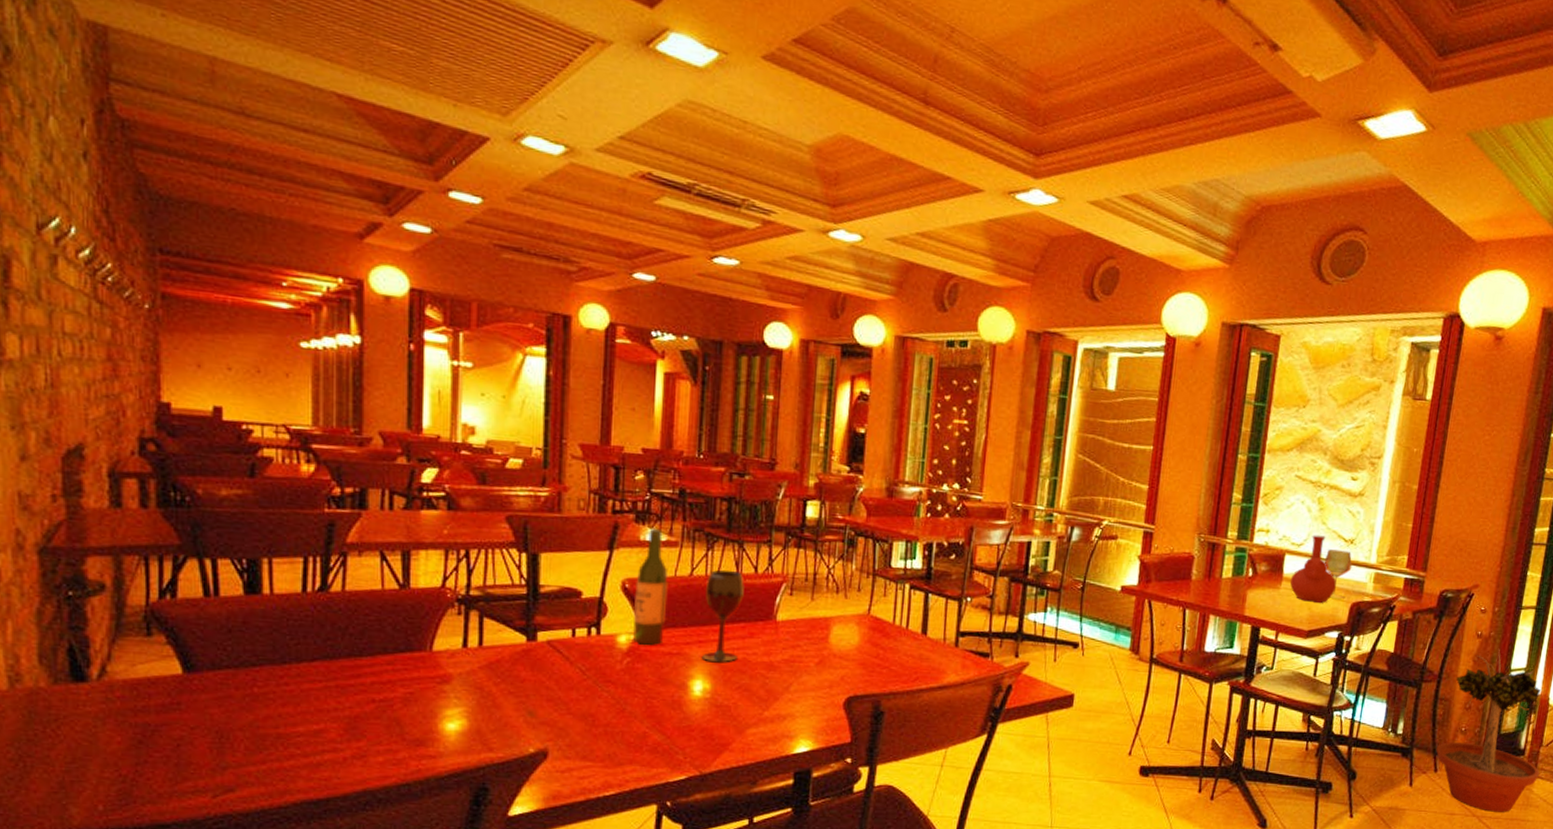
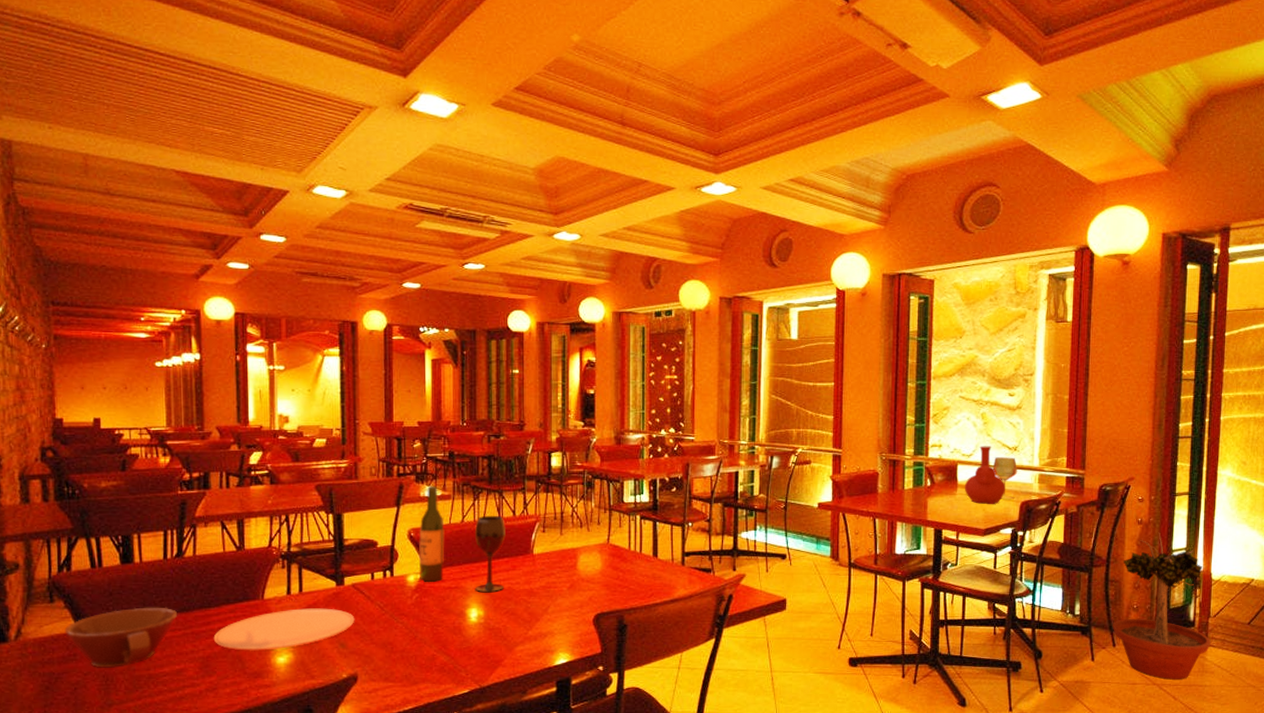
cup: none [165,650,319,721] -> present [64,607,178,667]
plate: none [364,665,549,714] -> present [213,608,355,651]

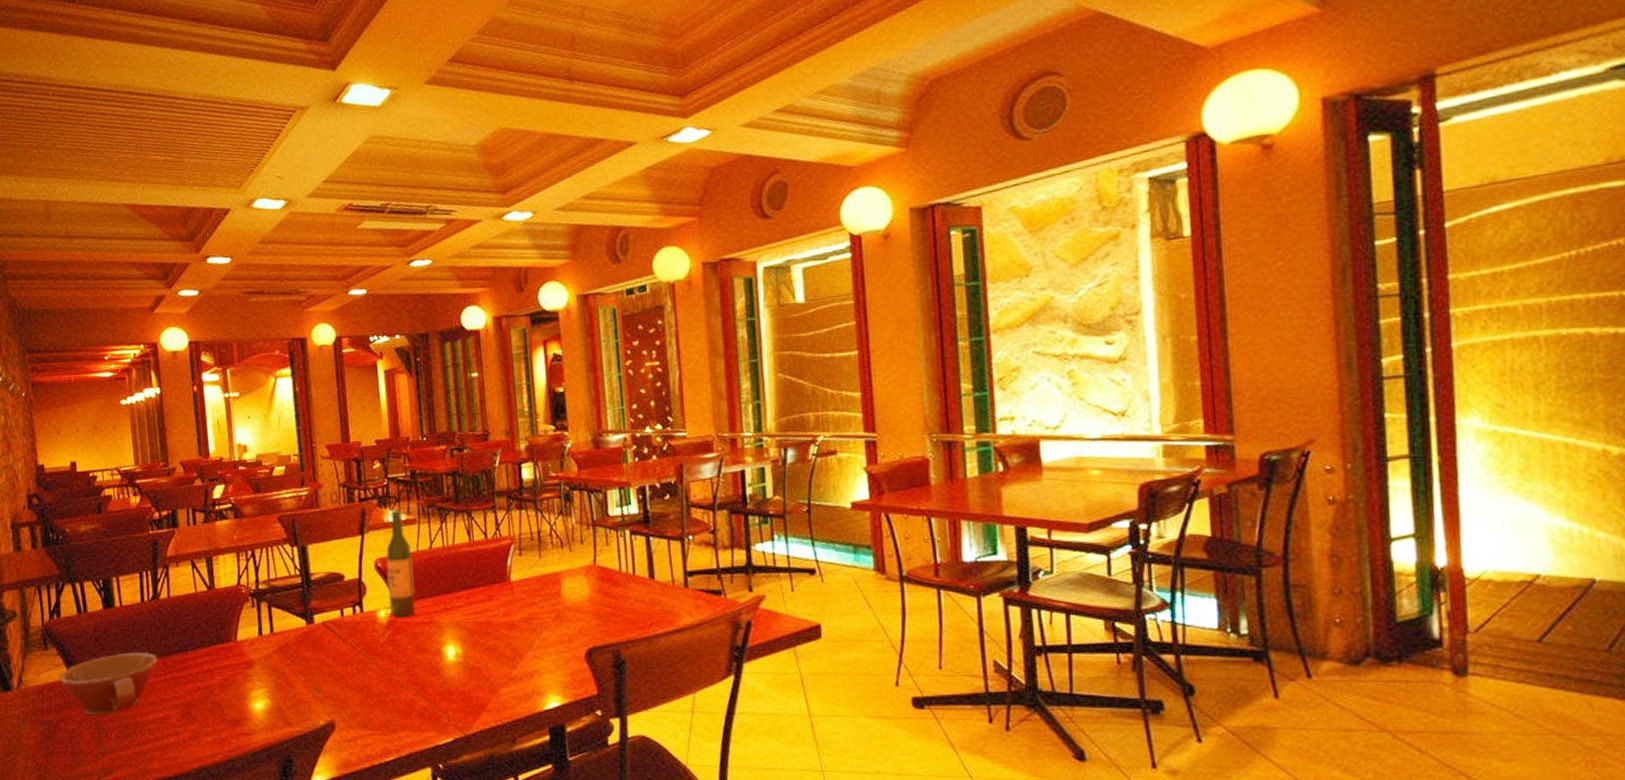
plate: present [213,608,355,651] -> none [192,649,328,697]
wine glass: present [474,515,506,593] -> none [444,539,481,628]
vase: present [964,446,1006,505] -> none [1052,413,1115,491]
wine glass: present [992,457,1018,500] -> none [1091,425,1130,484]
potted tree: present [1112,532,1212,680] -> none [1302,514,1476,724]

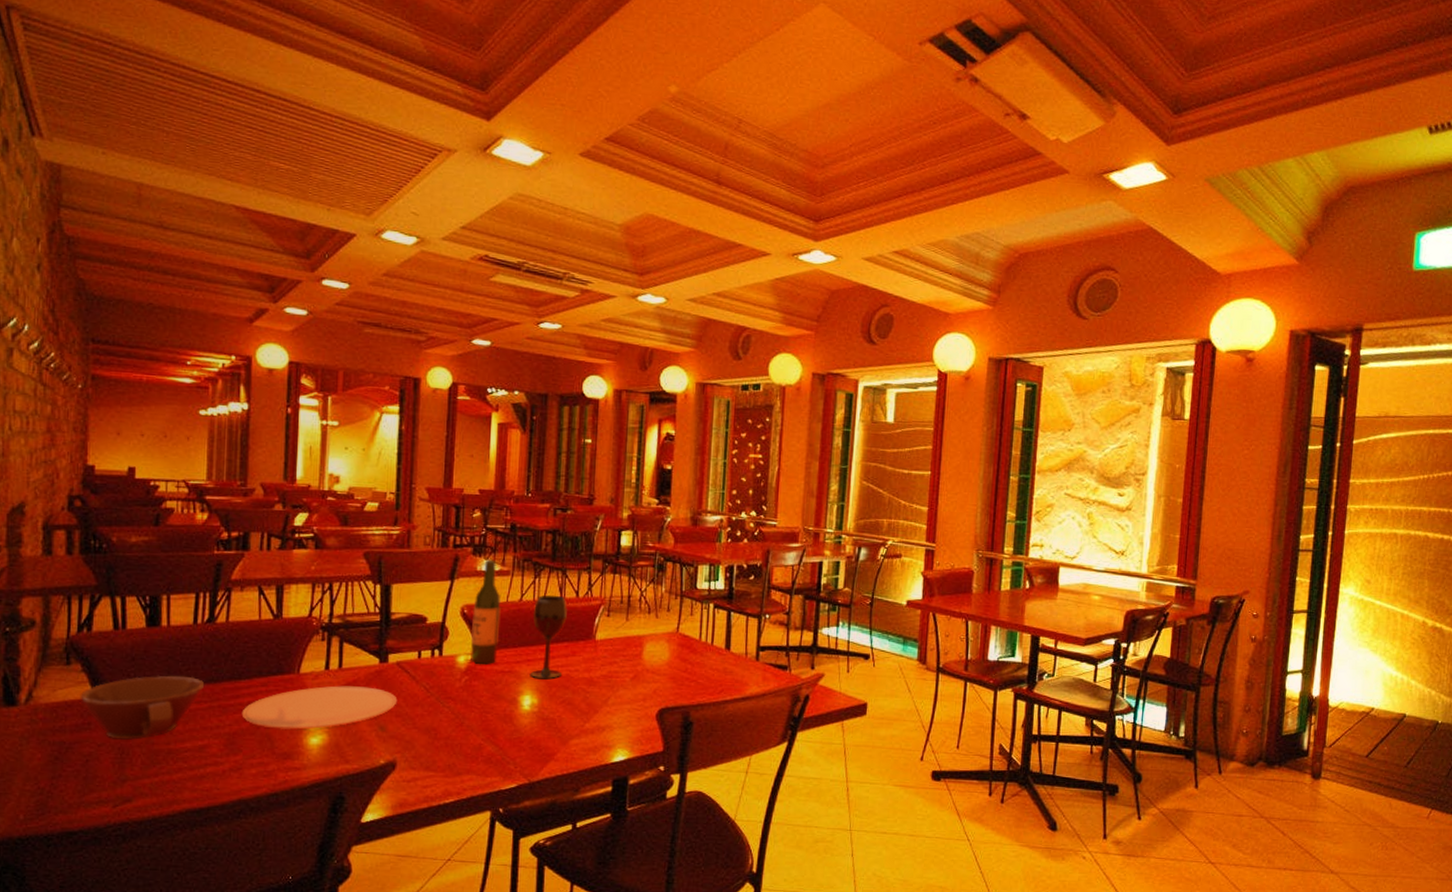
plate: none [192,649,328,697] -> present [241,686,398,730]
wine glass: none [444,539,481,628] -> present [530,595,567,679]

